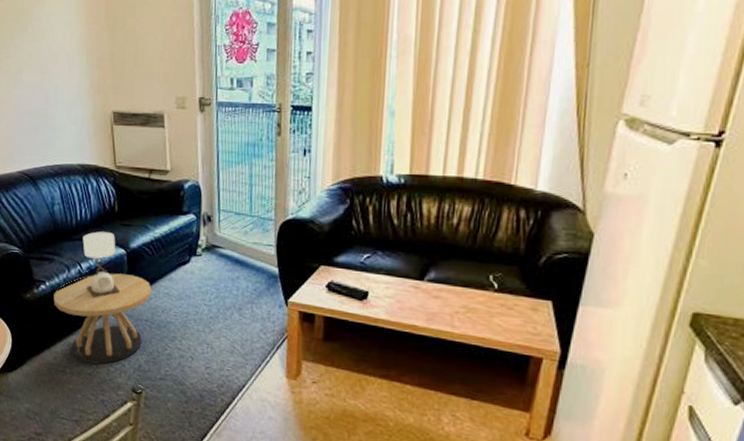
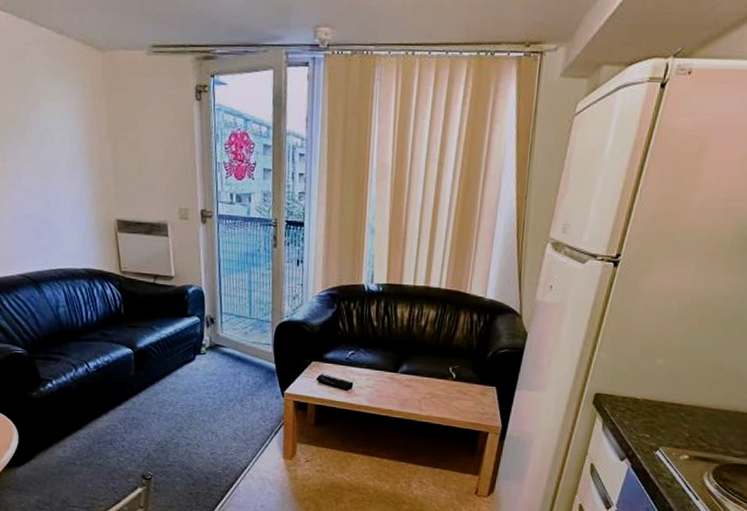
side table: present [54,231,152,364] -> none [61,332,159,455]

